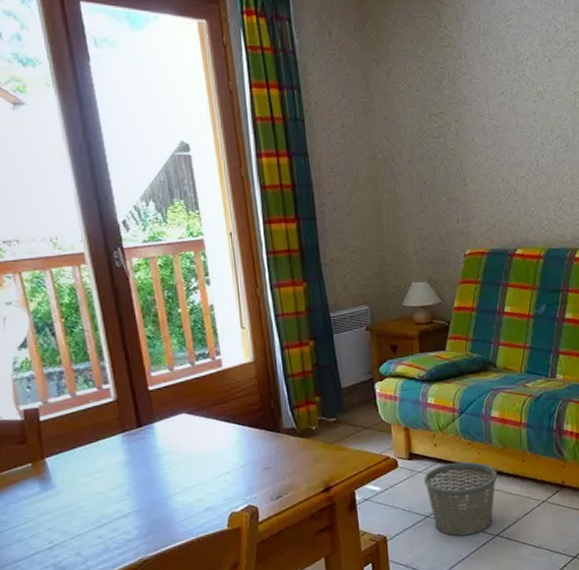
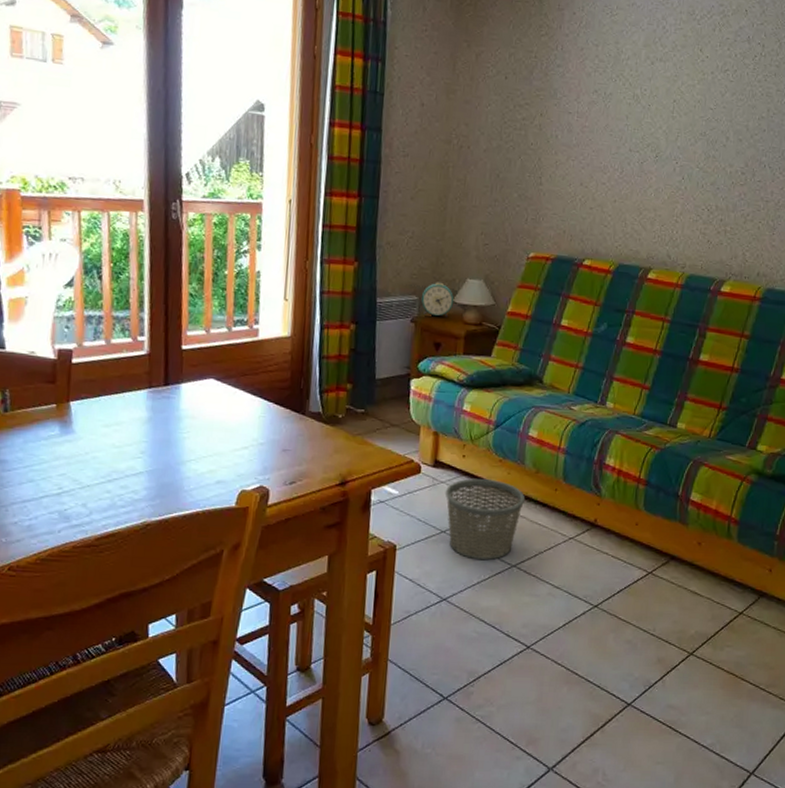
alarm clock: none [371,289,403,322] -> present [421,282,454,318]

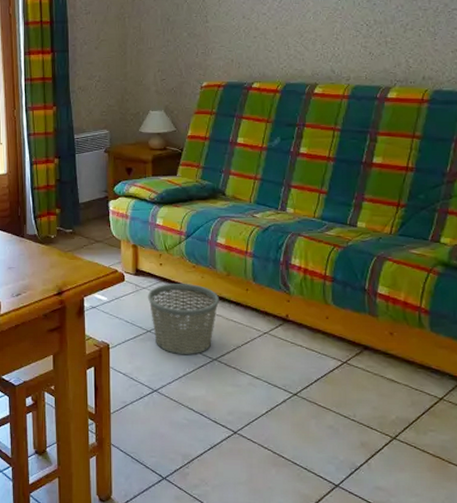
alarm clock: present [421,282,454,318] -> none [111,116,140,146]

